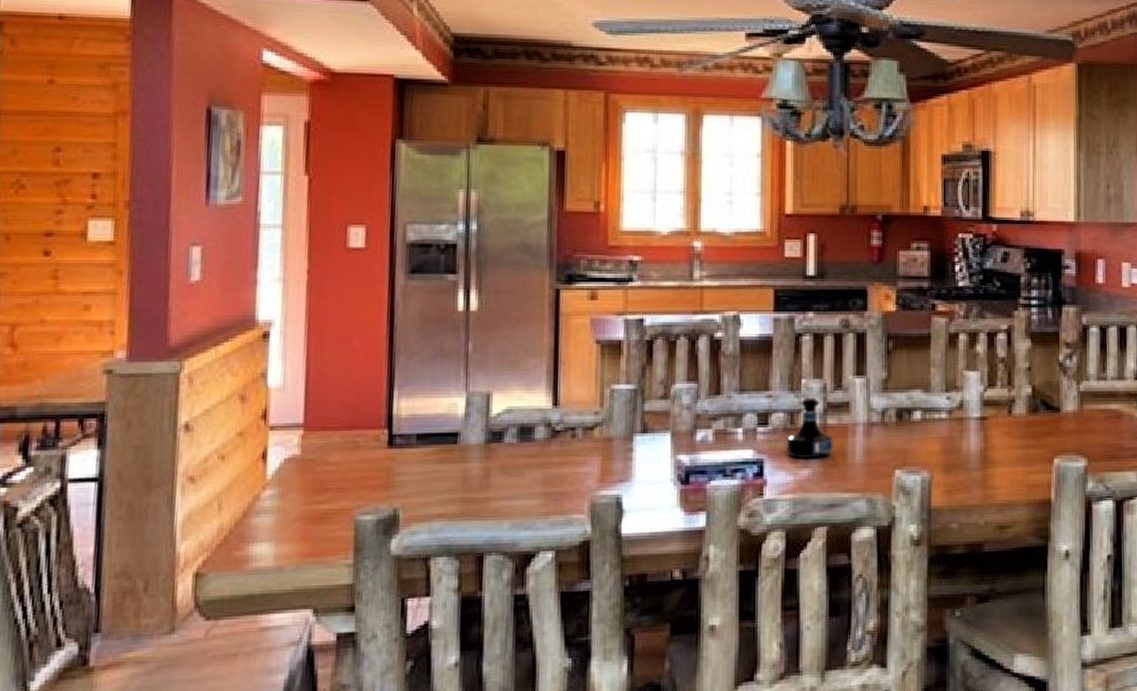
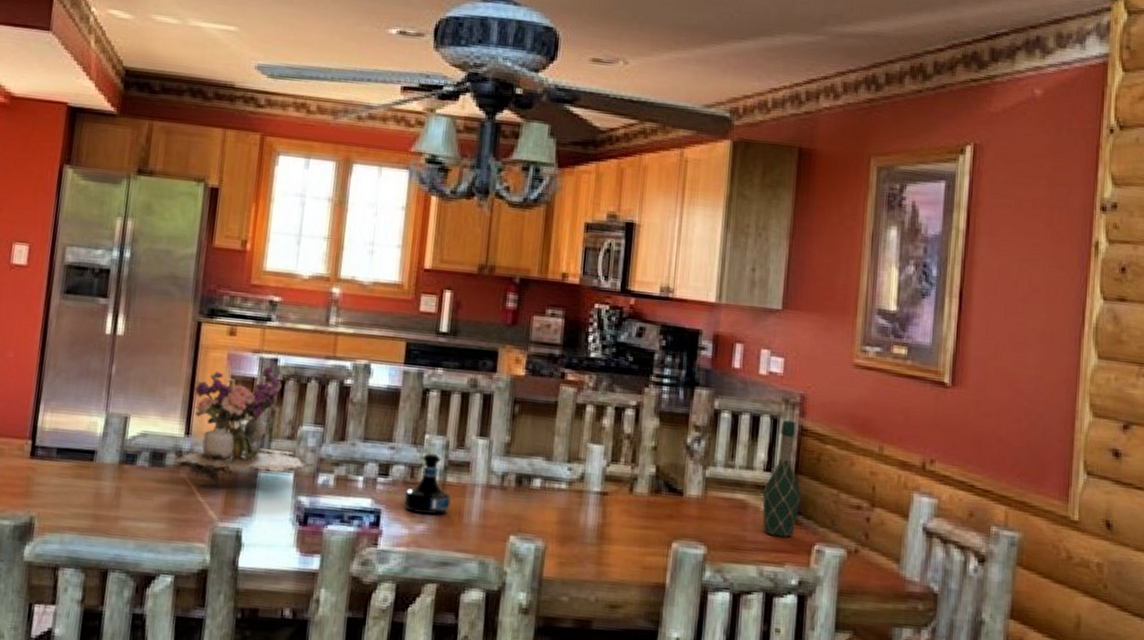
flower arrangement: none [543,323,691,454] -> present [174,363,314,485]

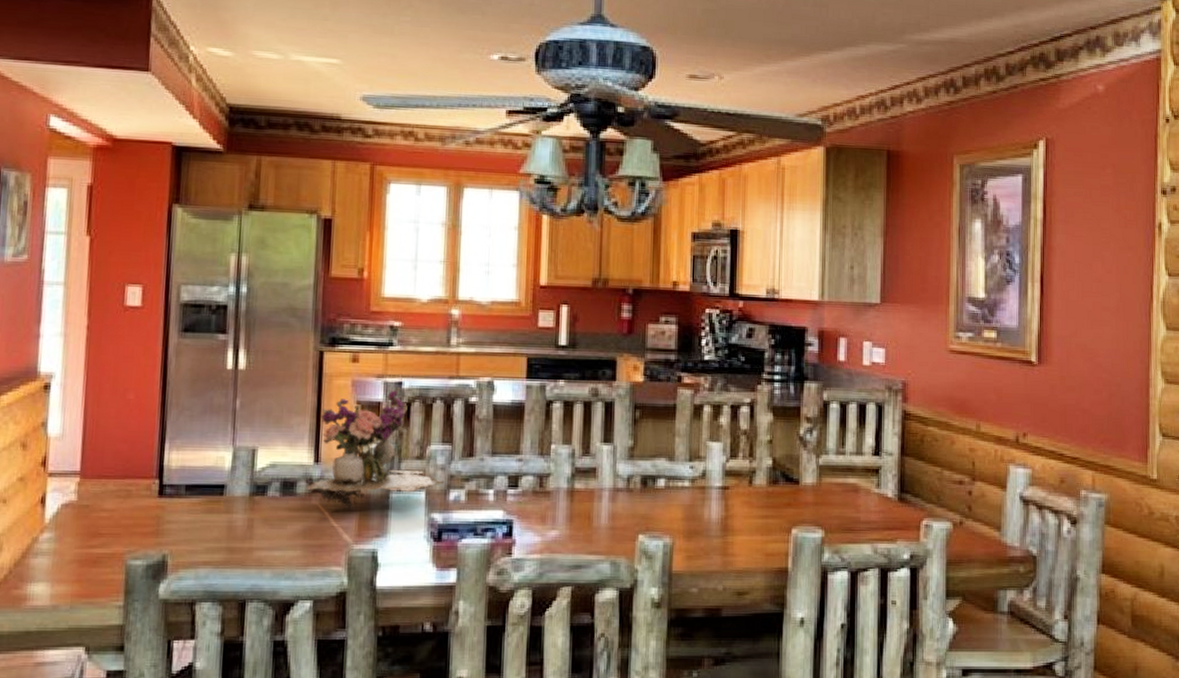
tequila bottle: present [403,453,451,515] -> none [534,462,580,521]
wine bottle: present [762,420,801,537] -> none [873,407,908,515]

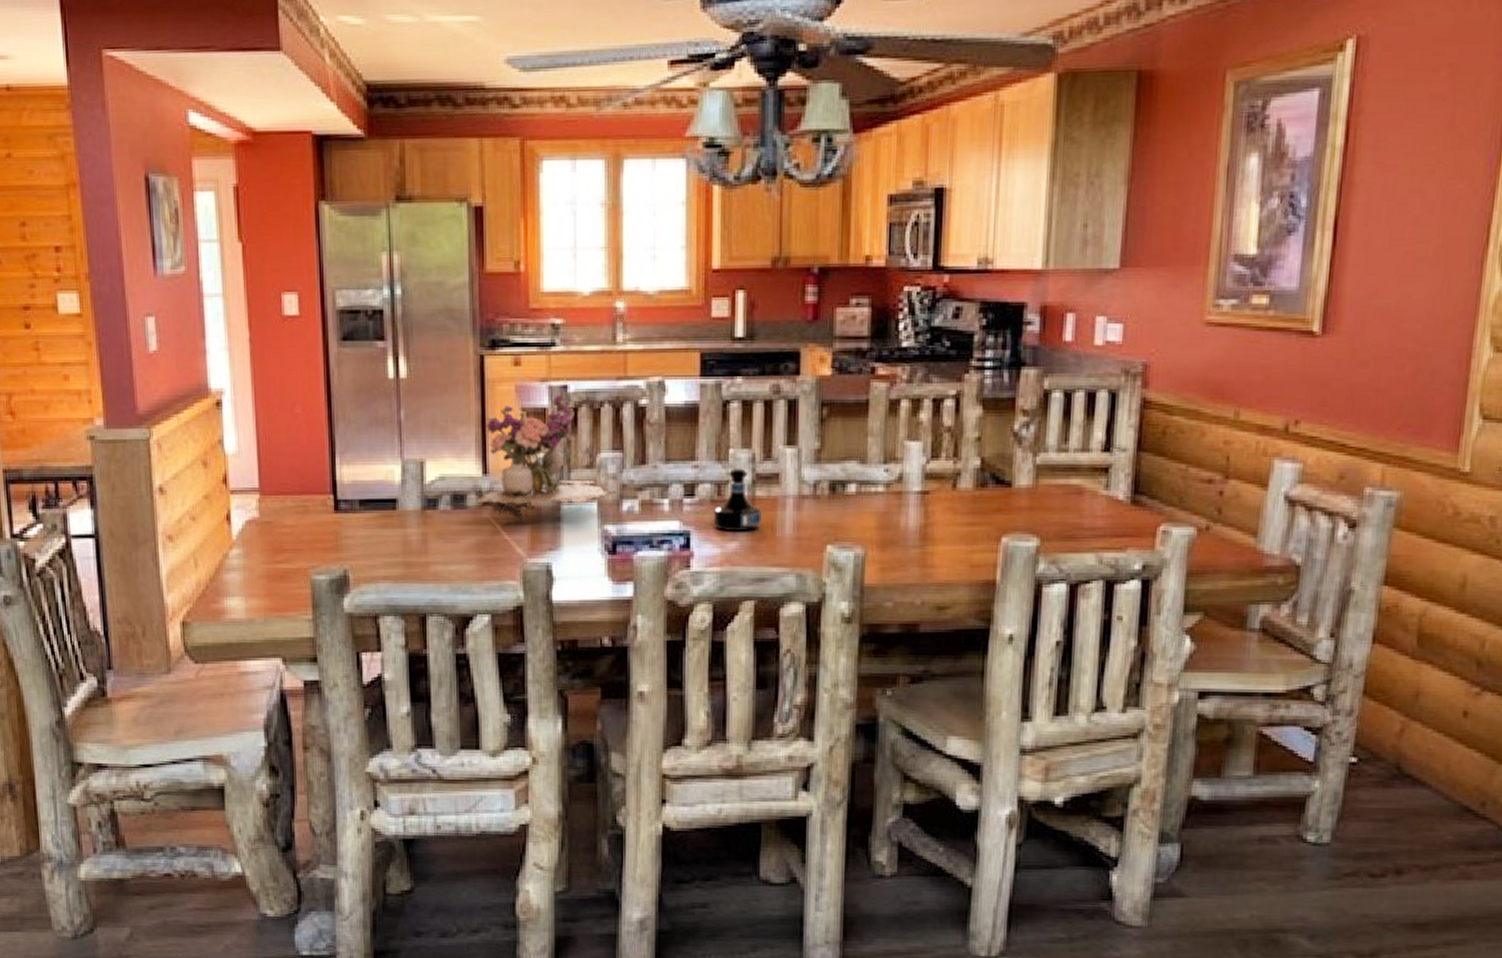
tequila bottle: none [534,462,580,521] -> present [713,468,762,532]

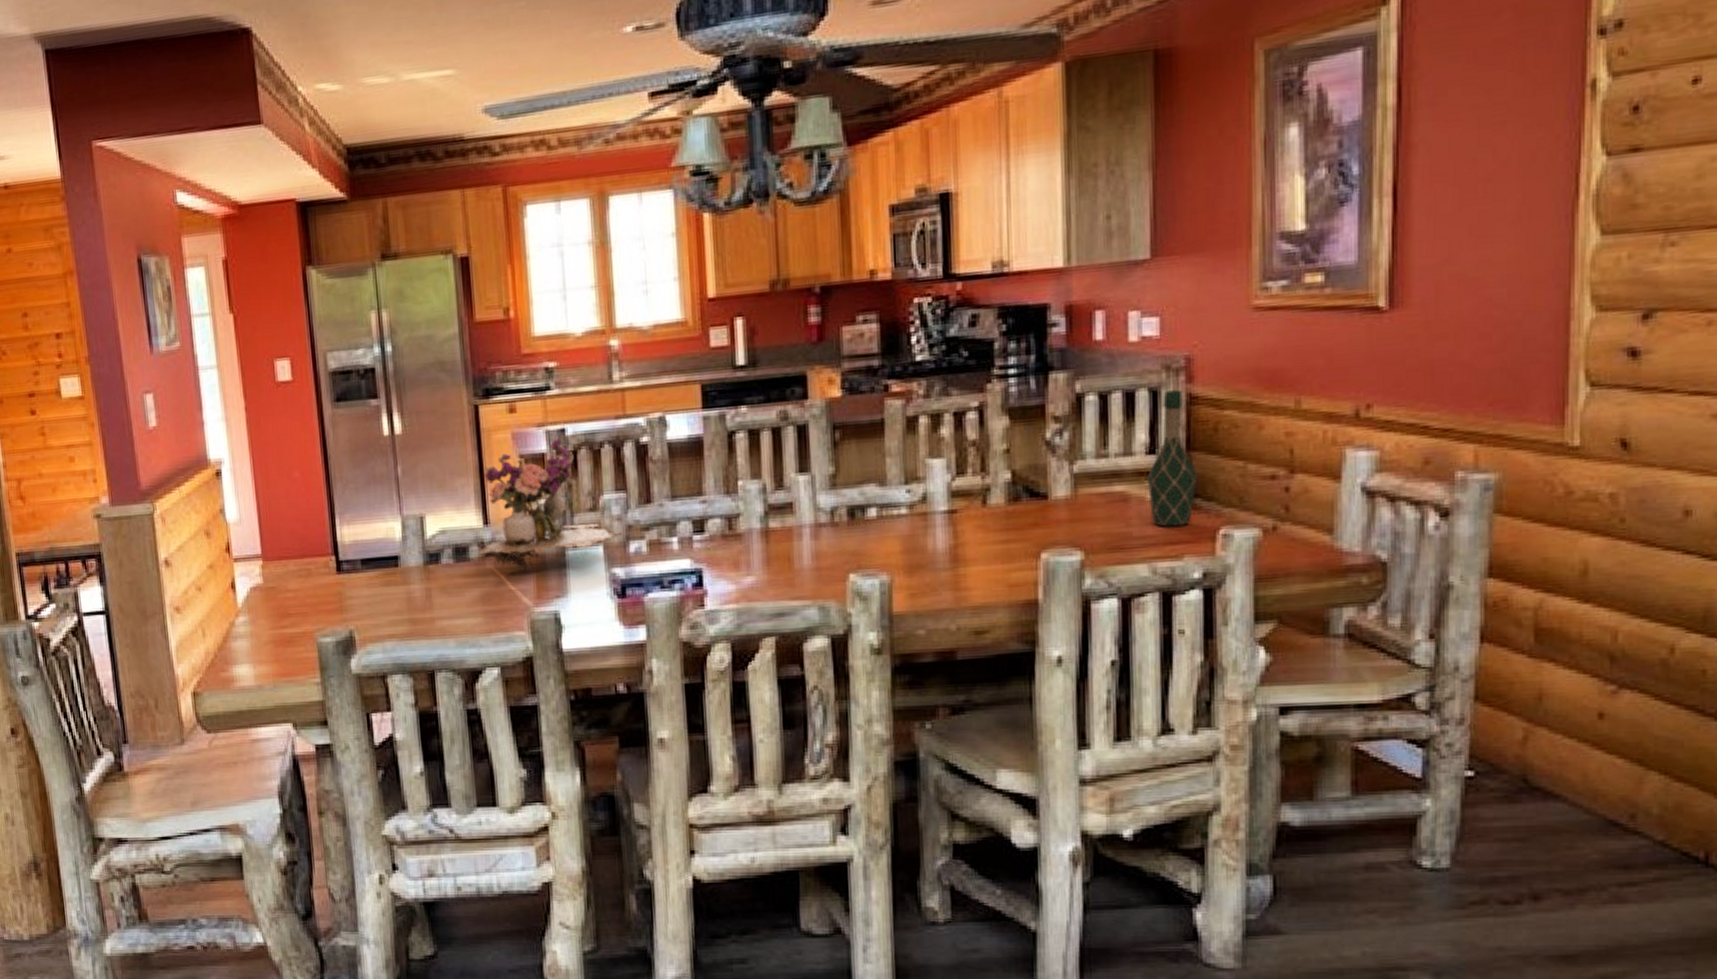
tequila bottle: present [713,468,762,532] -> none [725,500,777,566]
wine bottle: none [1101,394,1144,520] -> present [1148,390,1197,527]

